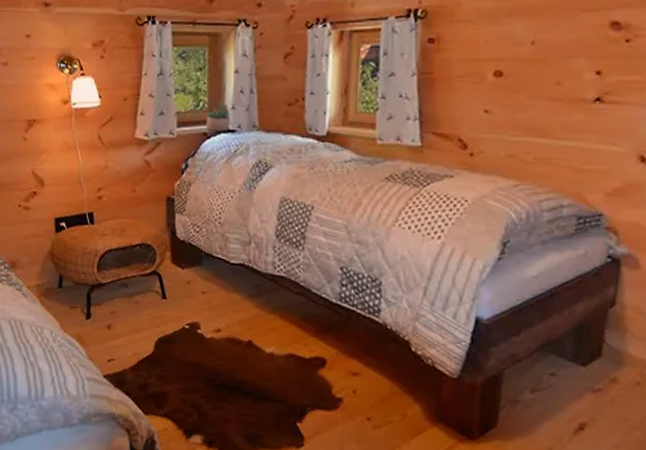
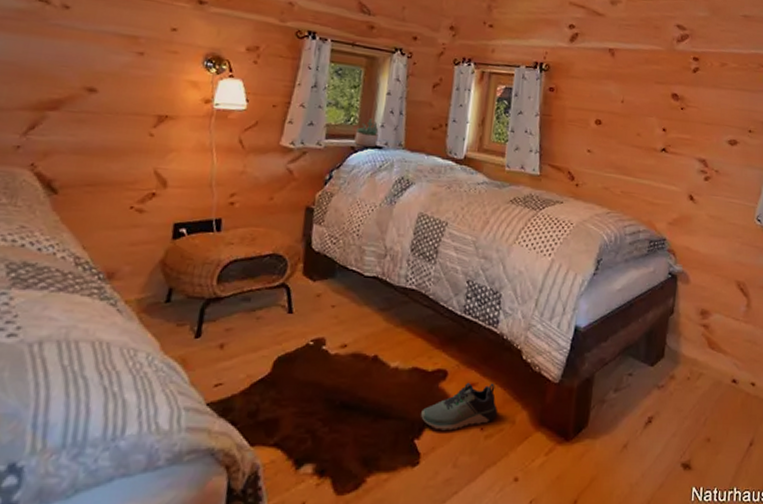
athletic shoe: none [302,371,385,418] -> present [421,382,498,431]

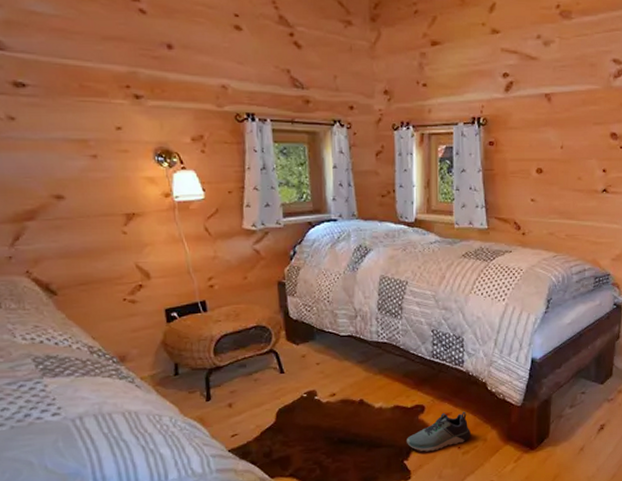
succulent plant: present [354,118,379,148] -> none [310,193,332,221]

